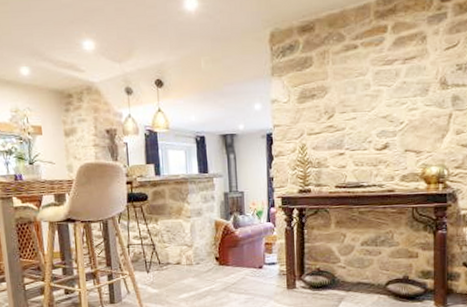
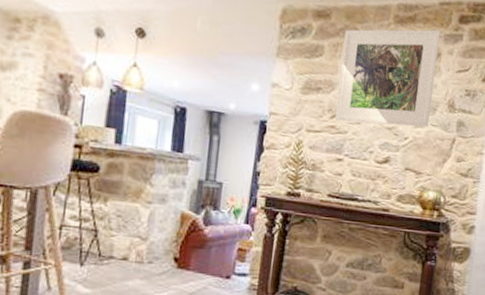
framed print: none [330,14,423,120] -> present [334,29,440,128]

